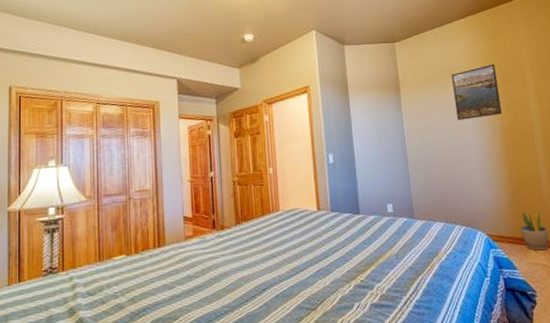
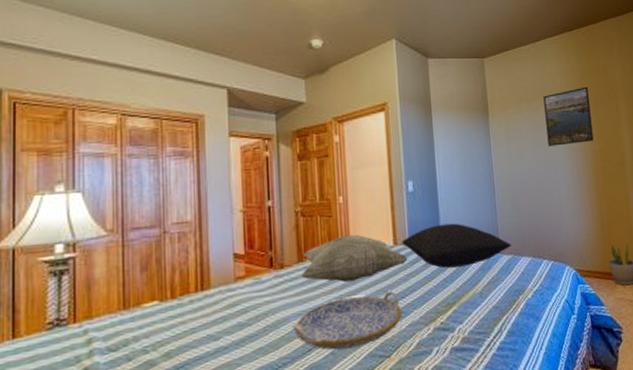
serving tray: none [232,251,326,302] -> present [292,291,402,350]
decorative pillow: none [238,201,330,242] -> present [301,234,408,282]
pillow: none [324,191,425,232] -> present [401,223,512,268]

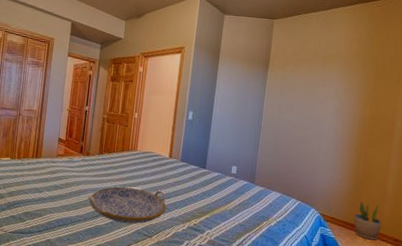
decorative pillow: present [301,234,408,282] -> none [99,142,178,177]
pillow: present [401,223,512,268] -> none [175,149,266,187]
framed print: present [543,86,594,146] -> none [319,56,372,107]

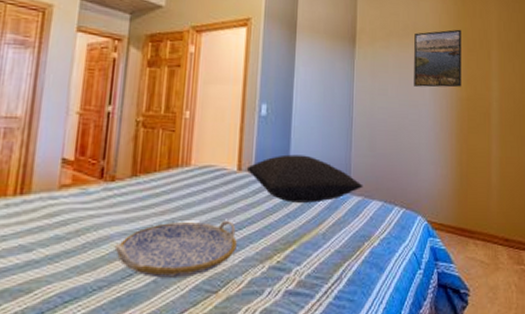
pillow: none [175,149,266,187] -> present [246,154,363,203]
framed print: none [319,56,372,107] -> present [414,29,461,88]
potted plant: present [353,201,382,241] -> none [463,197,491,245]

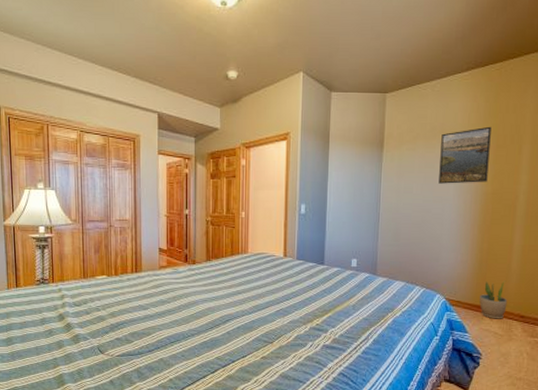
serving tray: present [114,220,237,278] -> none [199,293,285,331]
pillow: present [246,154,363,203] -> none [290,244,388,282]
potted plant: none [463,197,491,245] -> present [479,280,508,319]

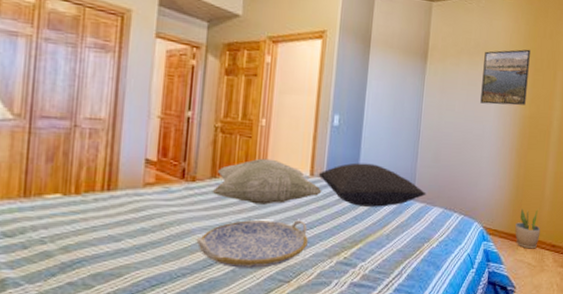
serving tray: none [199,293,285,331] -> present [196,220,308,268]
decorative pillow: none [208,244,295,281] -> present [212,158,322,205]
pillow: none [290,244,388,282] -> present [318,162,426,207]

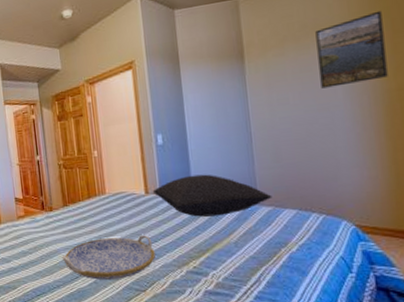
decorative pillow: present [212,158,322,205] -> none [66,184,160,225]

